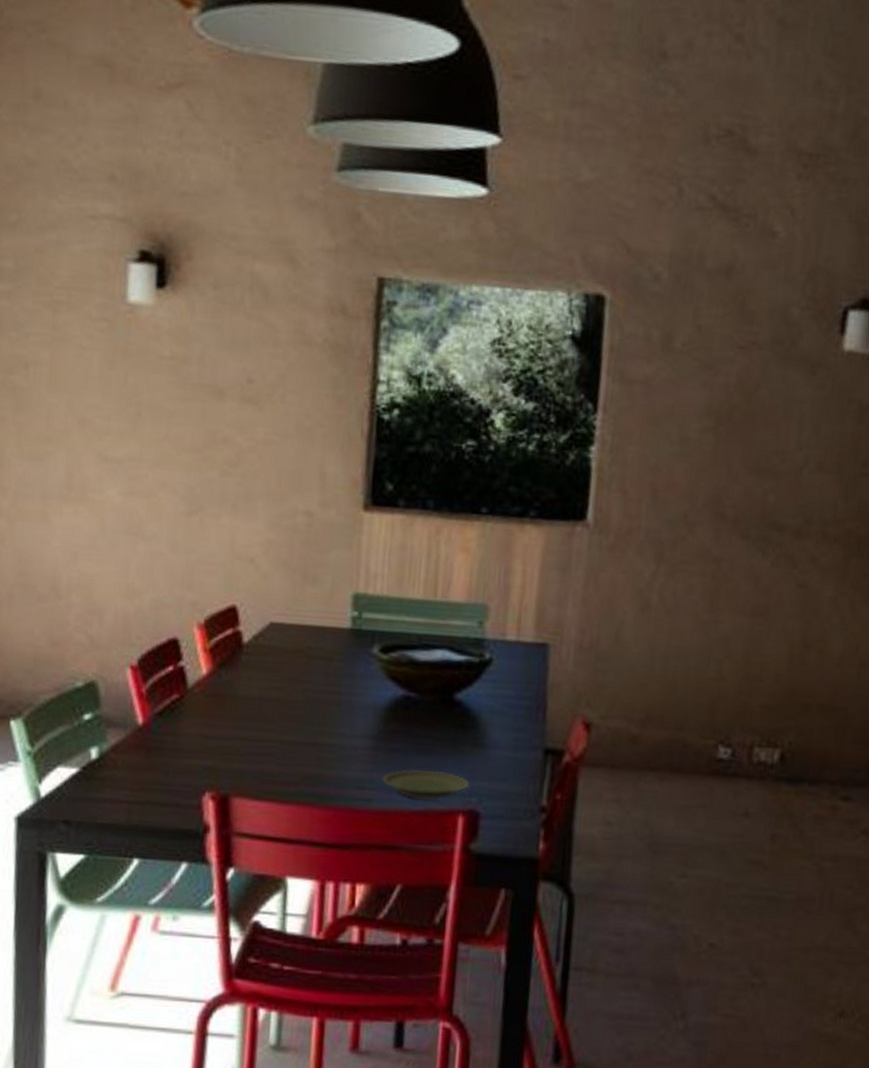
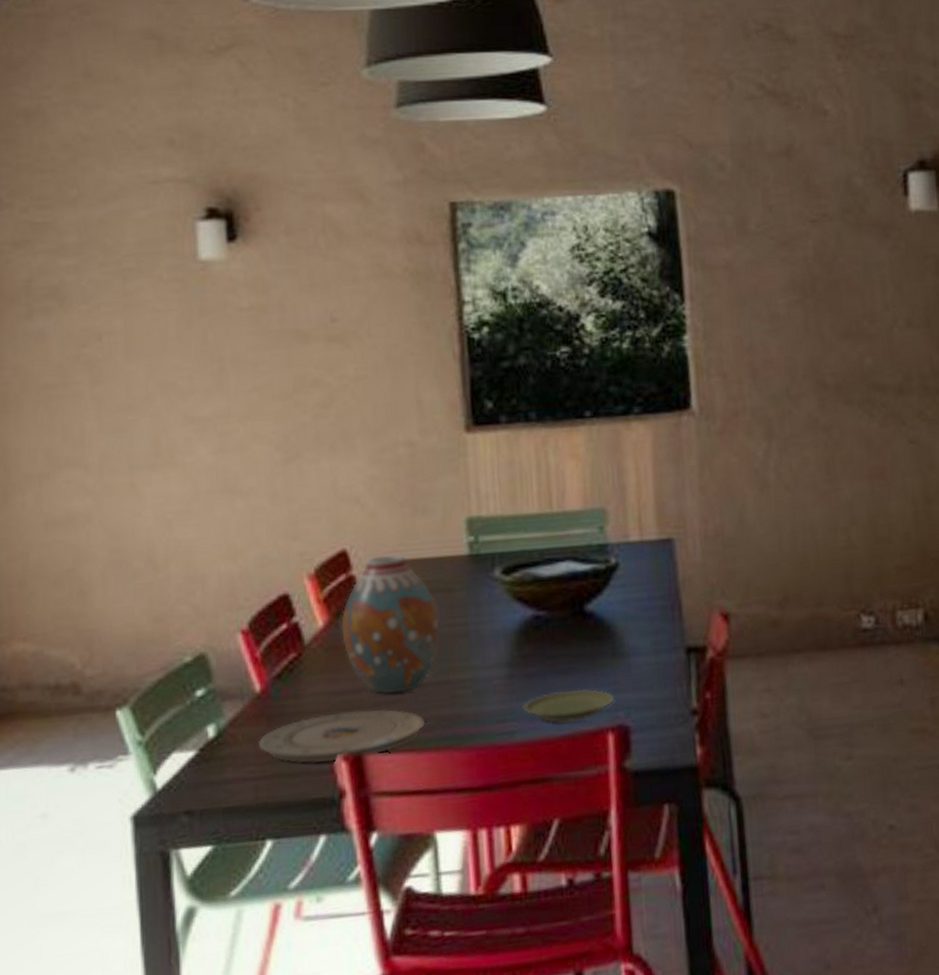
plate: none [136,755,290,799] -> present [259,708,425,763]
vase: none [222,616,316,747] -> present [341,554,440,695]

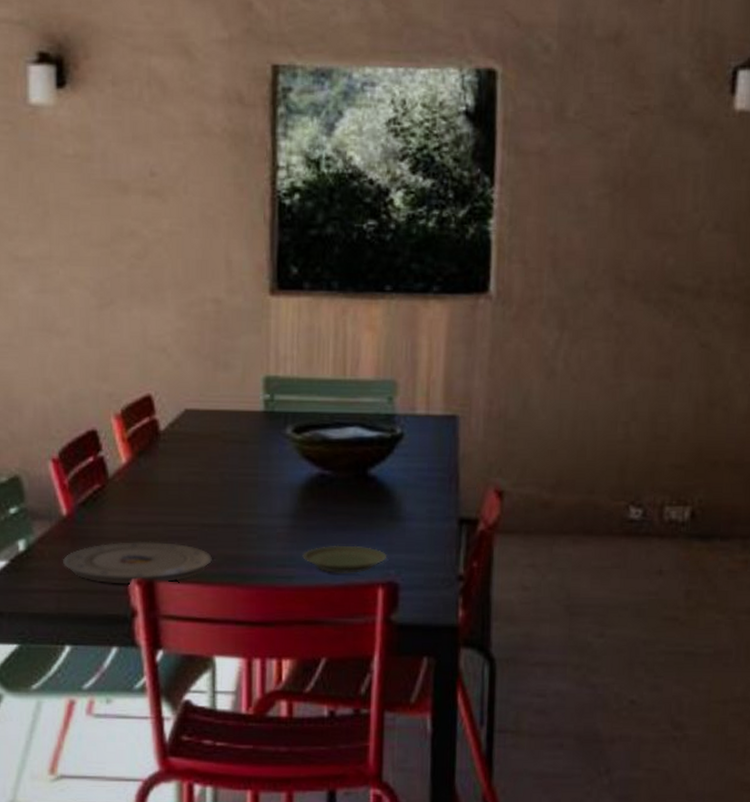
vase: present [341,554,440,695] -> none [142,403,232,531]

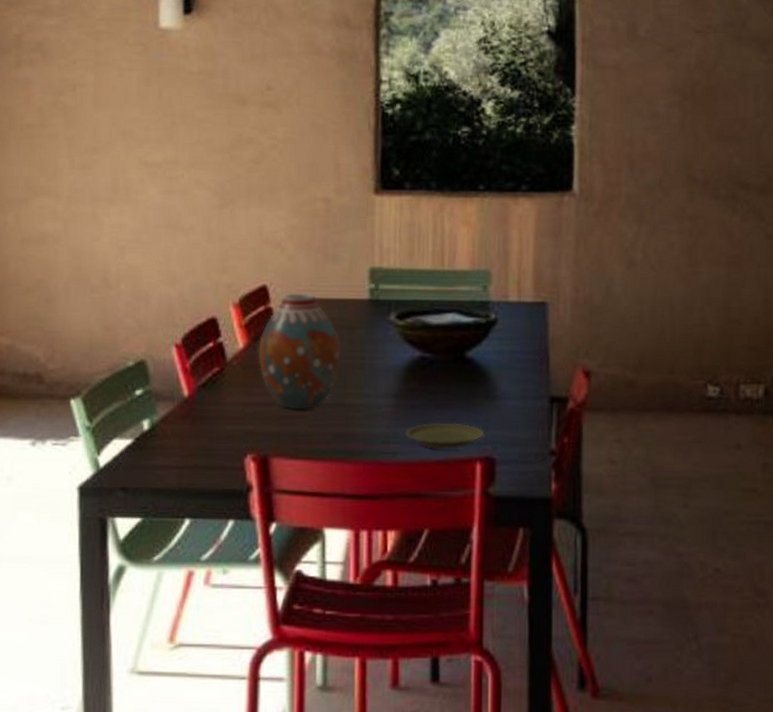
plate: present [63,541,212,583] -> none [184,420,322,460]
vase: none [142,403,232,531] -> present [258,293,341,410]

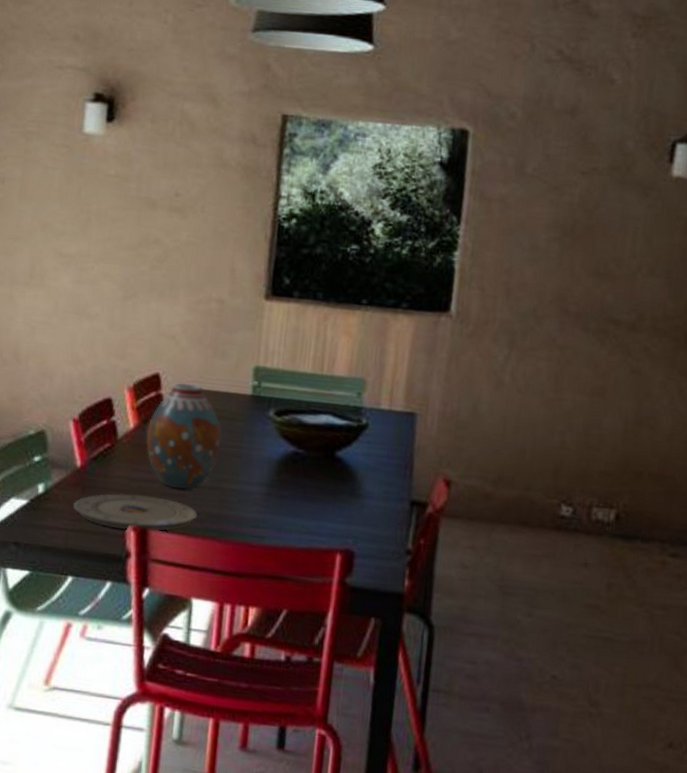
plate: none [184,420,322,460] -> present [73,493,198,531]
plate: present [406,422,483,449] -> none [274,513,346,540]

